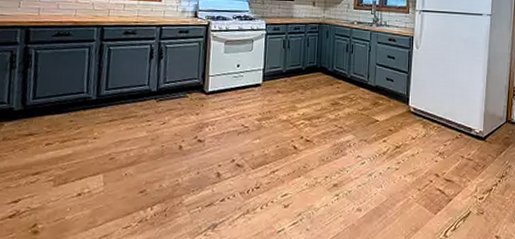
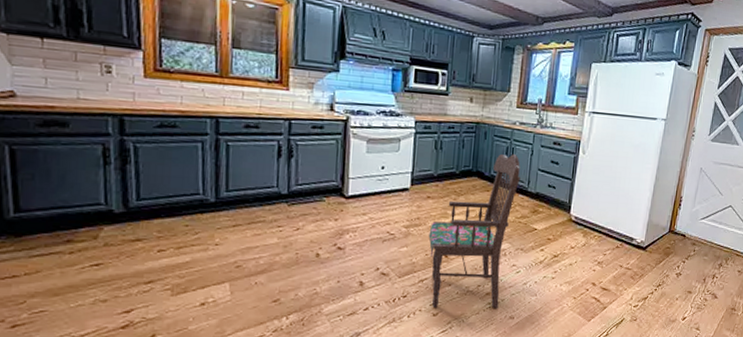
dining chair: none [279,50,361,200] -> present [428,153,521,308]

